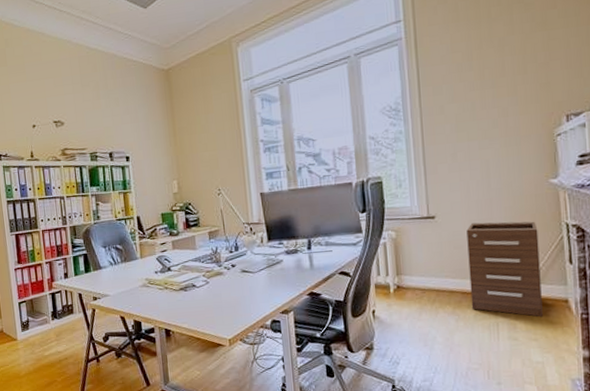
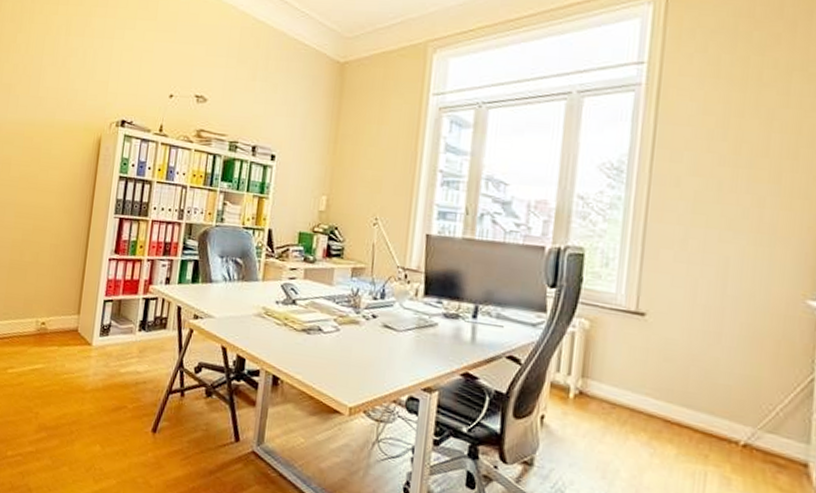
filing cabinet: present [466,221,543,317] -> none [674,333,781,479]

